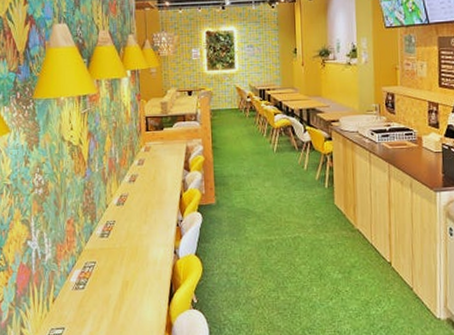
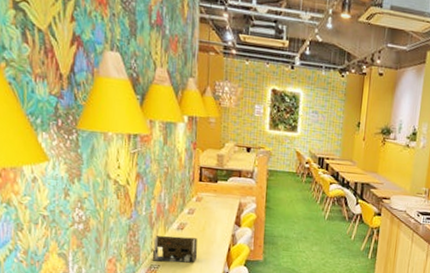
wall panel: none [107,189,151,217] -> present [152,235,198,263]

